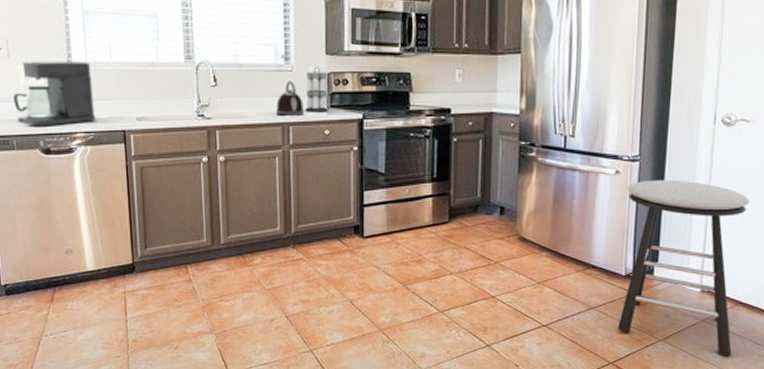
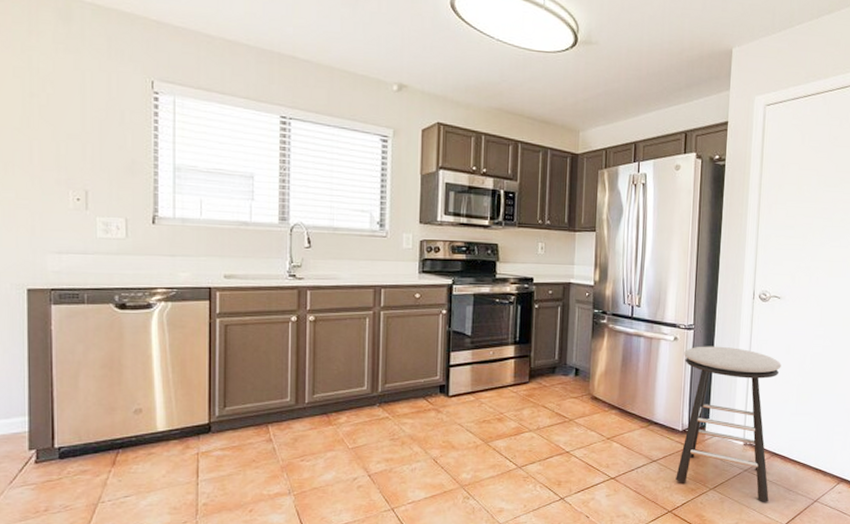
coffee maker: present [13,60,96,126] -> none [88,213,180,281]
kettle: present [276,81,304,117] -> none [369,246,396,280]
spice rack: present [305,66,328,113] -> none [397,233,420,277]

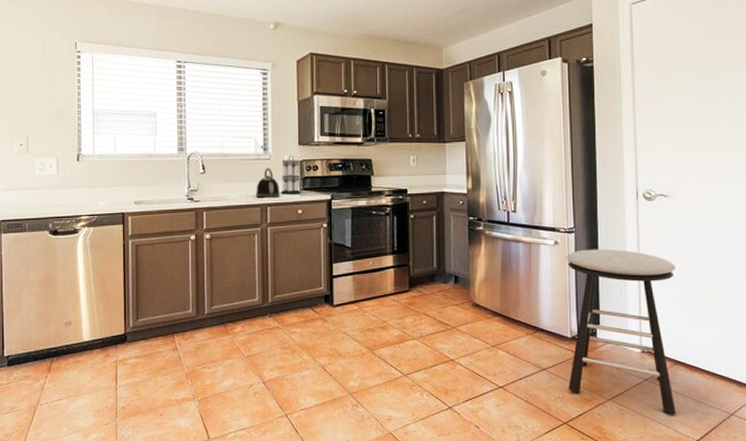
kettle: none [369,246,396,280] -> present [256,168,280,199]
spice rack: none [397,233,420,277] -> present [281,155,301,195]

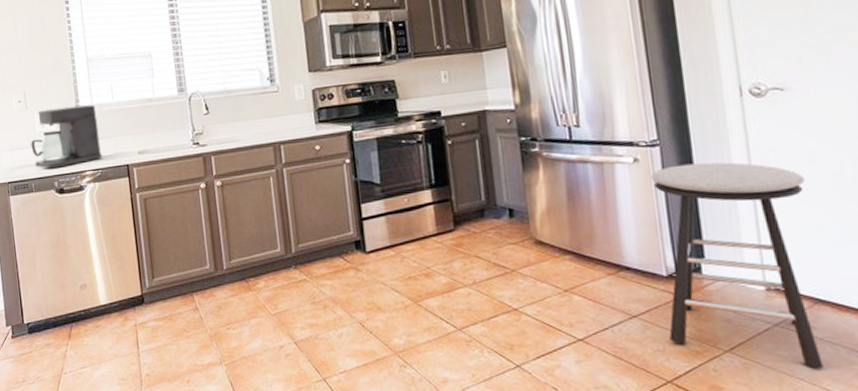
coffee maker: none [28,153,100,211] -> present [30,104,103,169]
kettle: present [256,168,280,199] -> none [266,101,293,137]
spice rack: present [281,155,301,195] -> none [291,84,317,130]

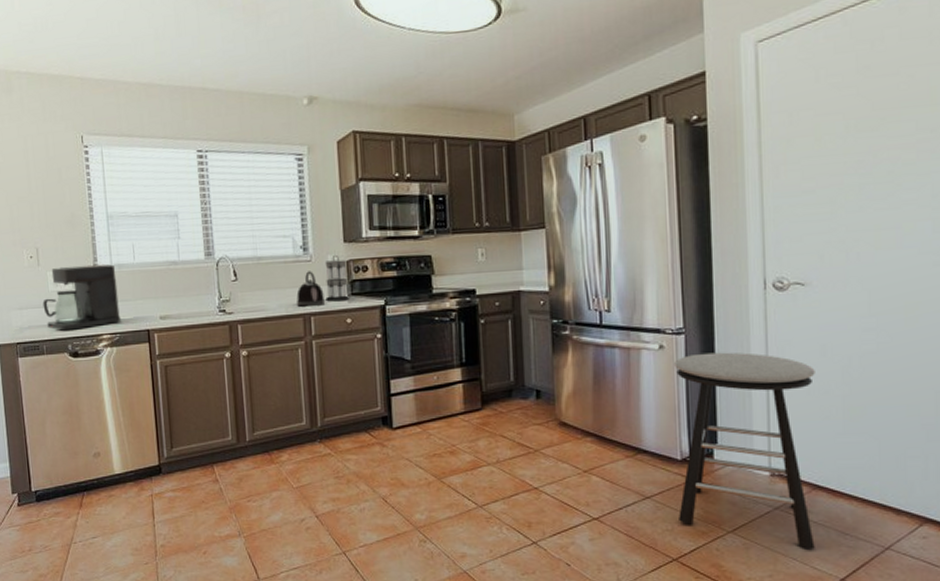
kettle: none [266,101,293,137] -> present [296,271,325,308]
spice rack: none [291,84,317,130] -> present [325,254,349,302]

